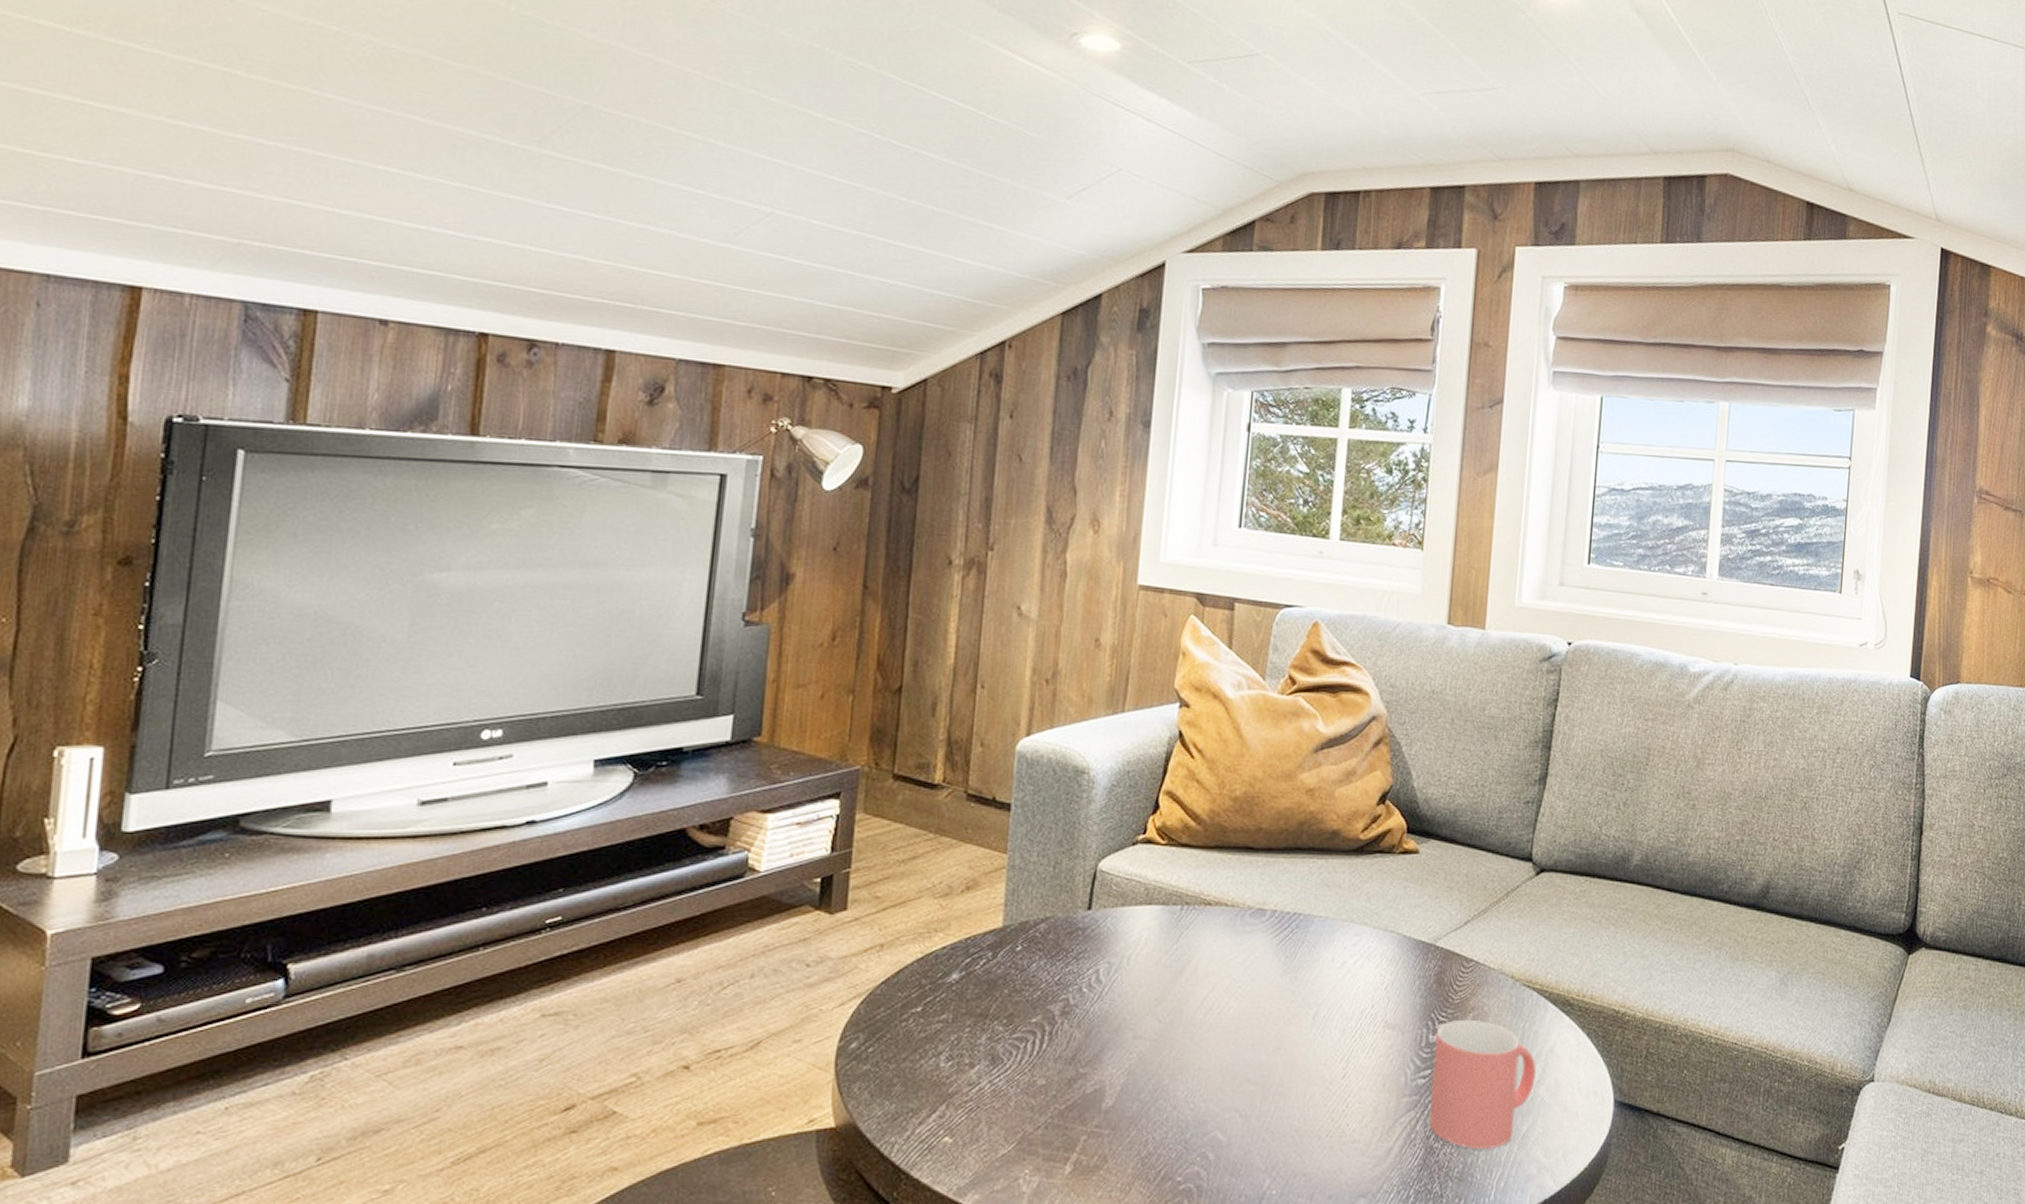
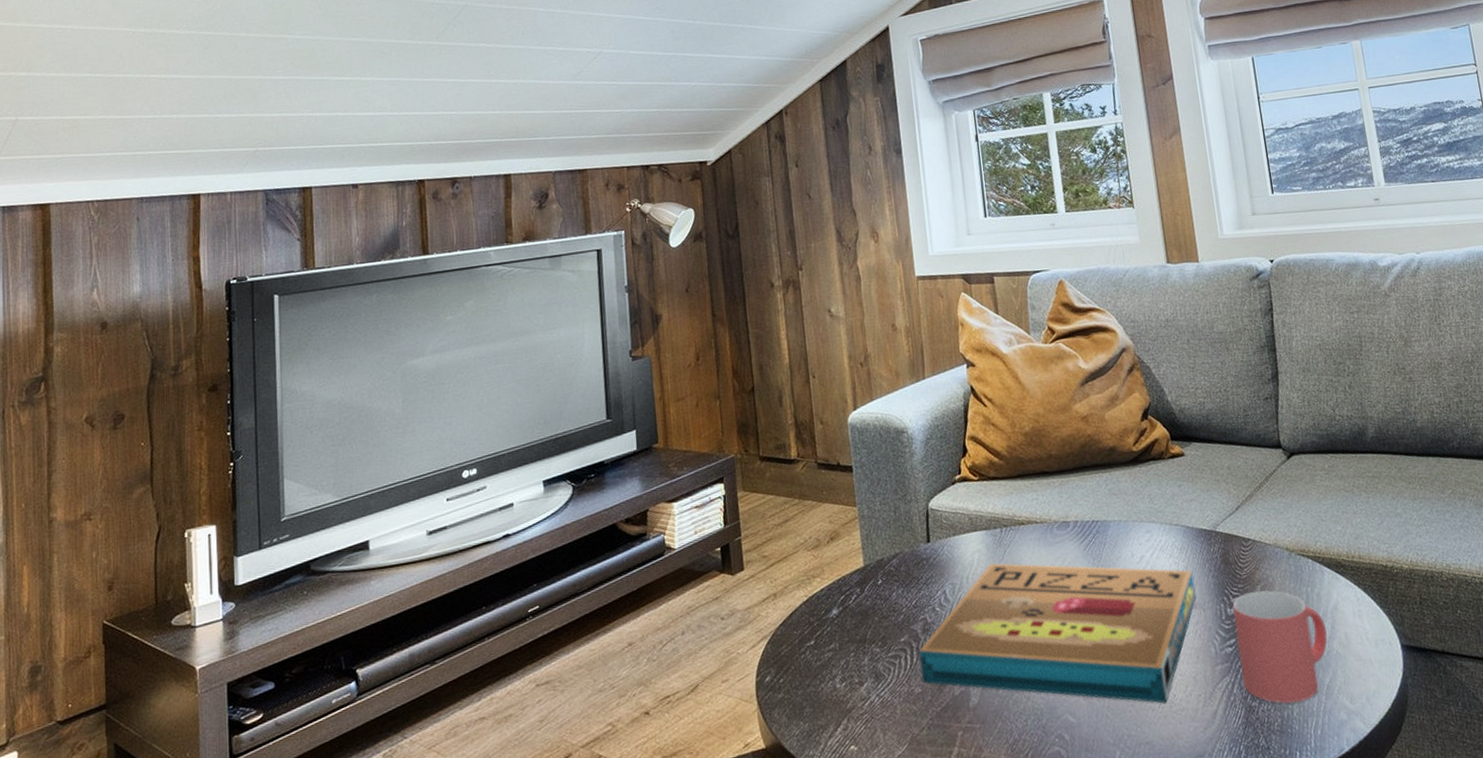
pizza box: none [1048,945,1399,1132] -> present [918,563,1196,704]

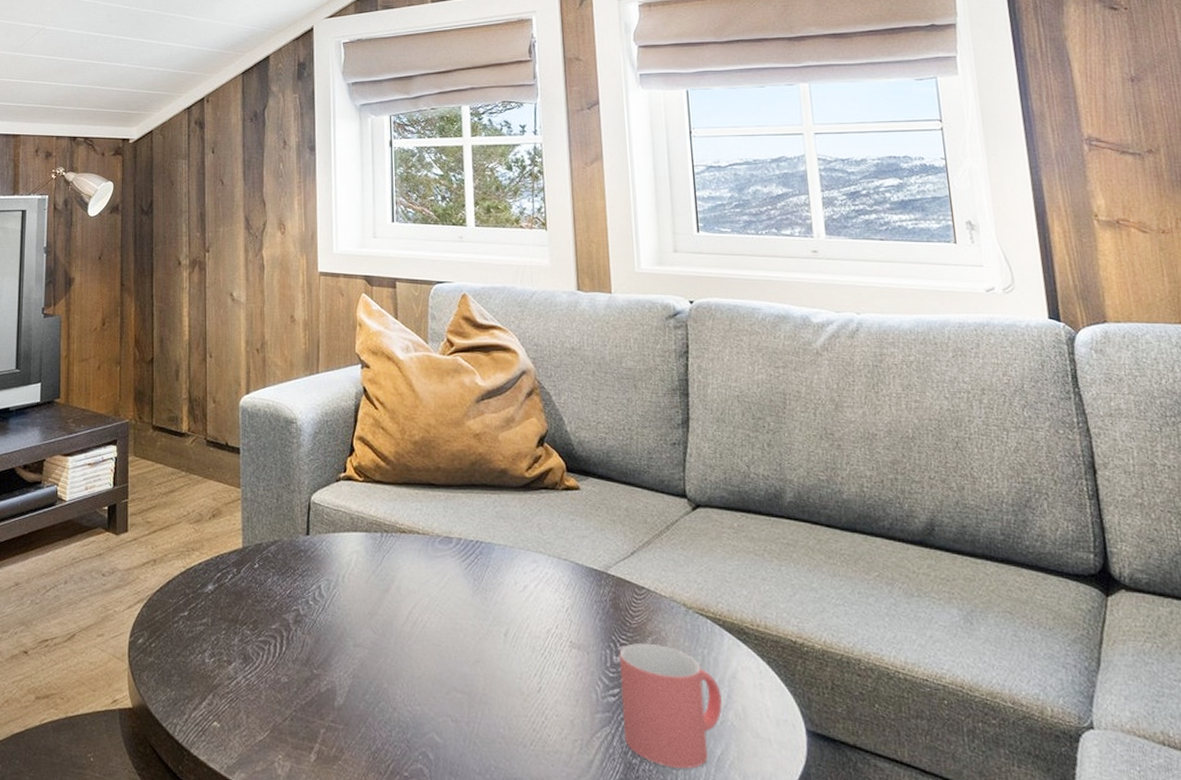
pizza box: present [918,563,1196,704] -> none [288,566,581,742]

